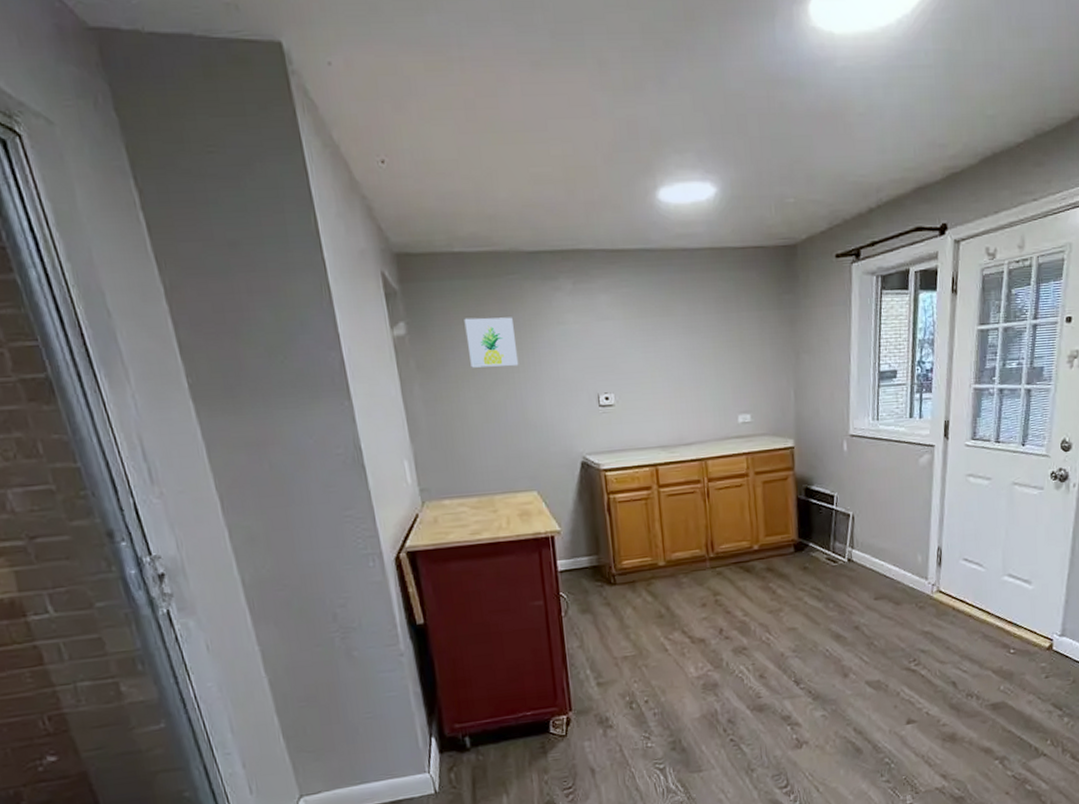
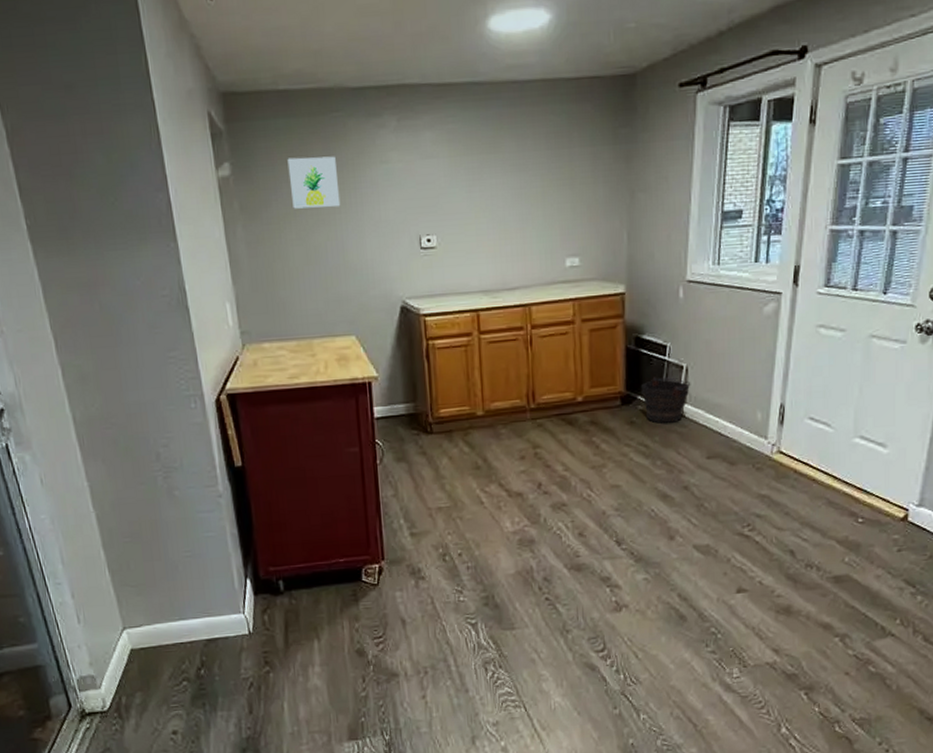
bucket: none [812,525,858,568] -> present [641,377,691,424]

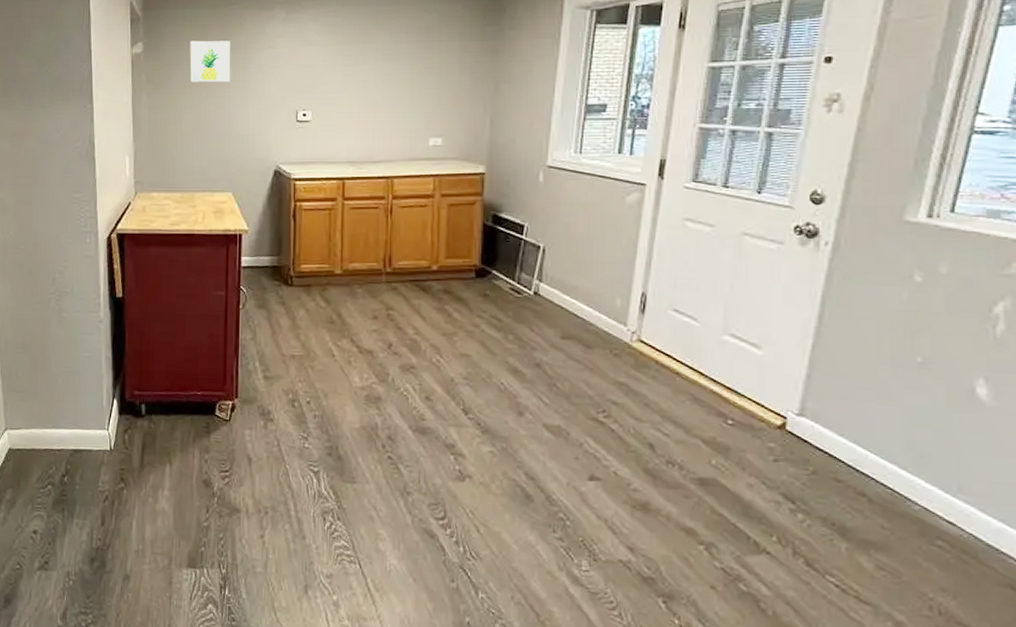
bucket: present [641,377,691,424] -> none [497,254,548,300]

